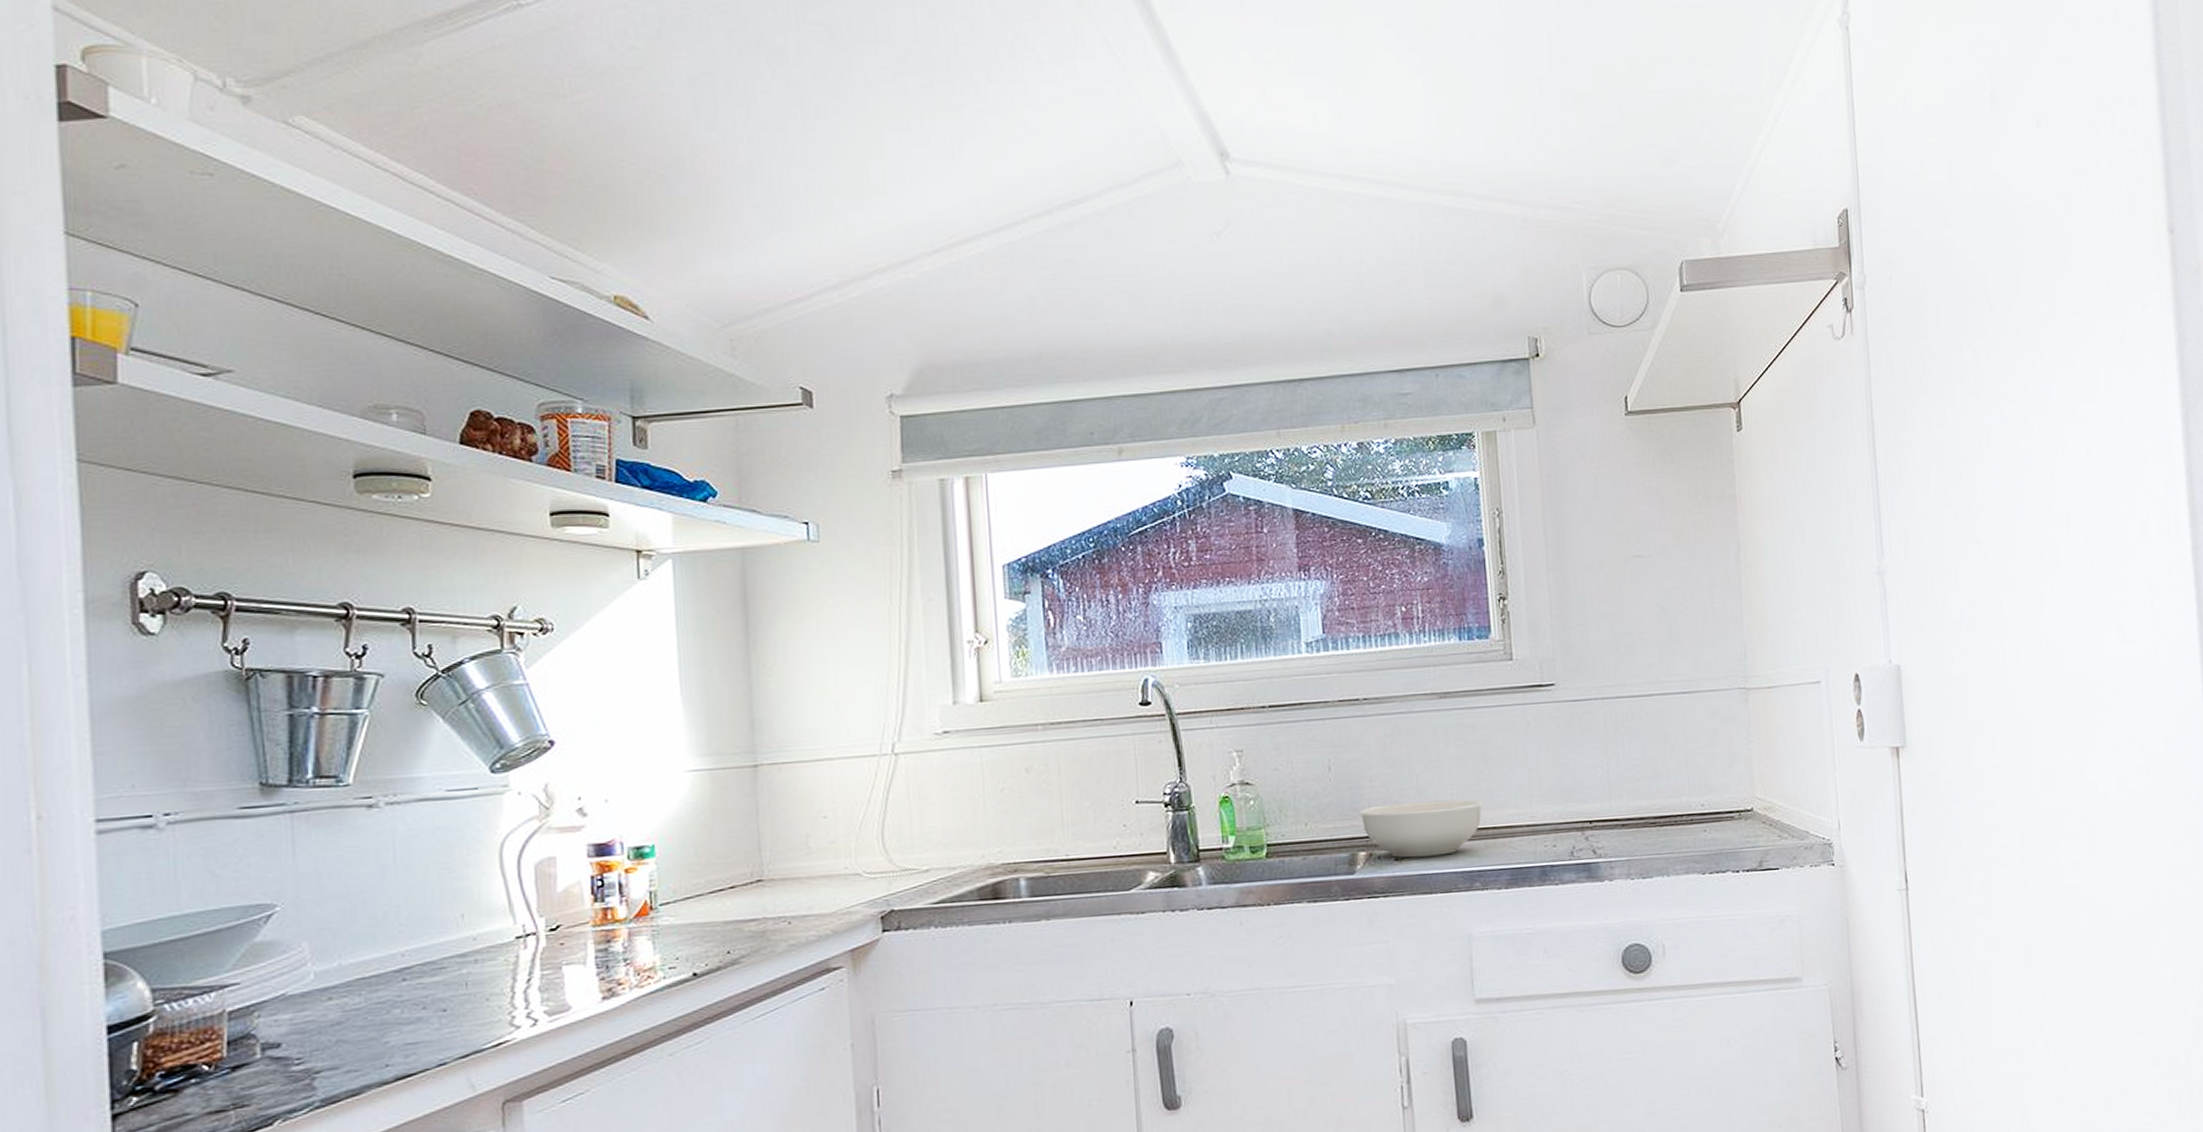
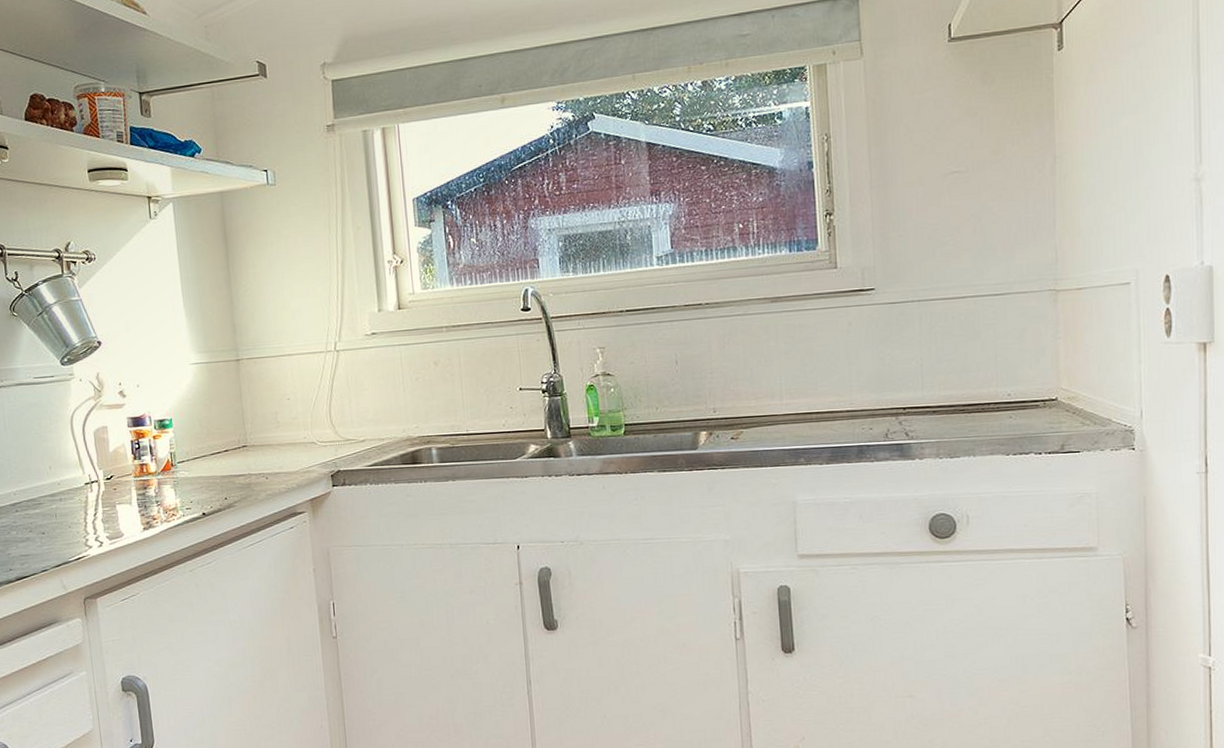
bowl: present [1359,799,1484,858] -> none [701,388,809,437]

